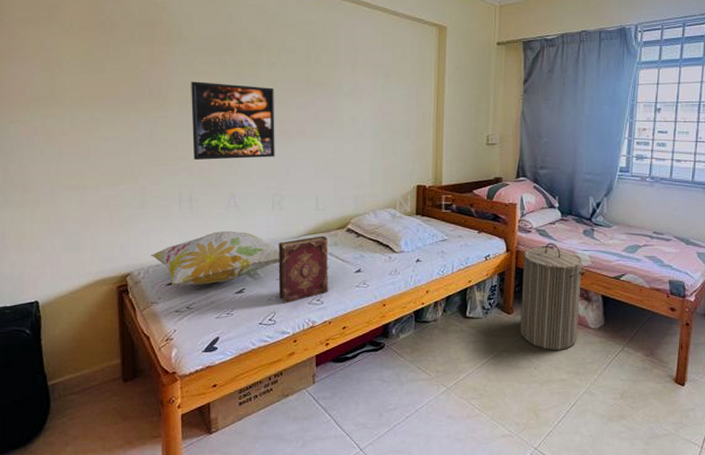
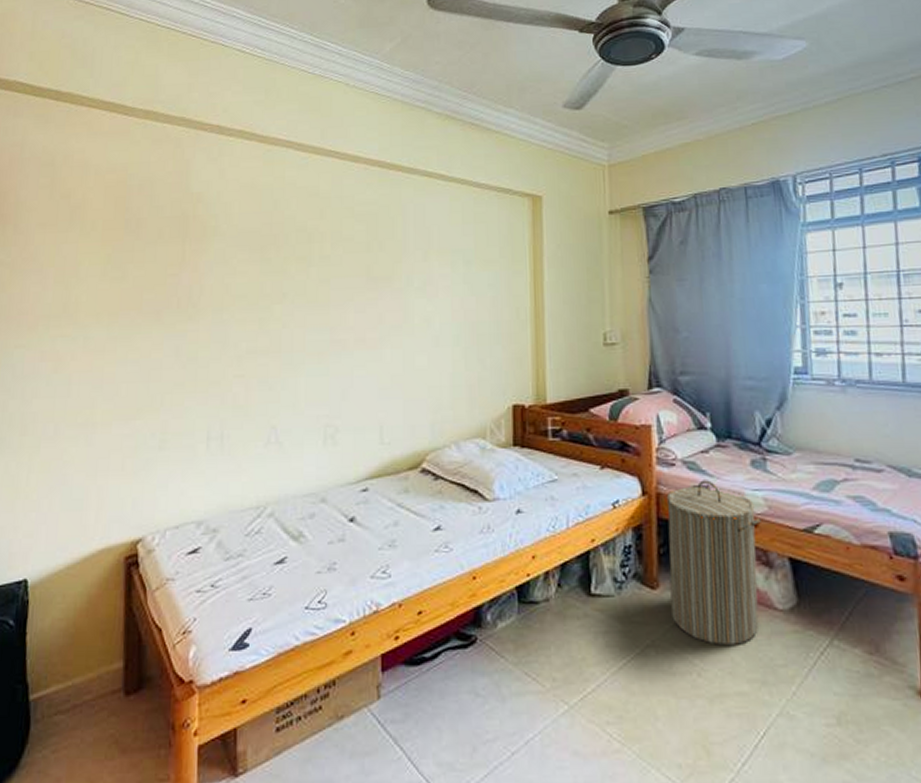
decorative pillow: present [151,230,279,286] -> none [169,476,333,555]
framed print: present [191,81,275,160] -> none [226,284,328,383]
hardback book: present [278,236,329,304] -> none [331,479,397,578]

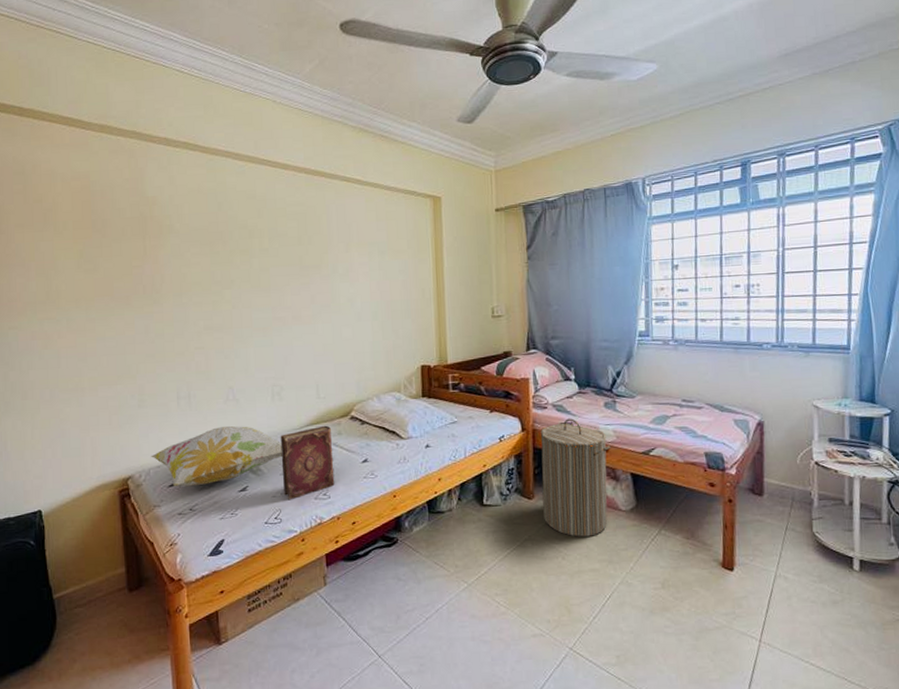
decorative pillow: none [169,476,333,555] -> present [151,425,282,487]
hardback book: none [331,479,397,578] -> present [280,425,335,500]

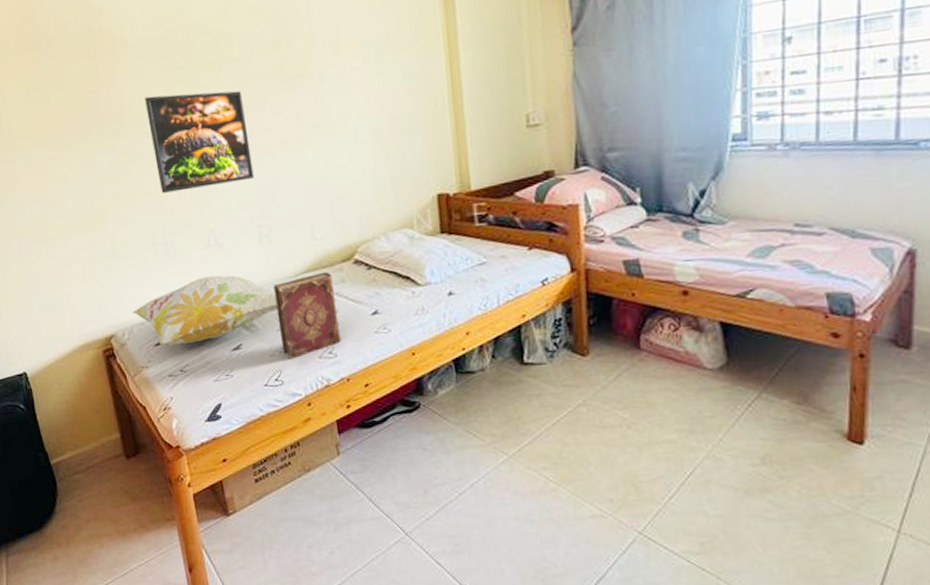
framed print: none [184,273,272,354] -> present [144,90,254,193]
laundry hamper: present [540,418,611,537] -> none [595,254,692,402]

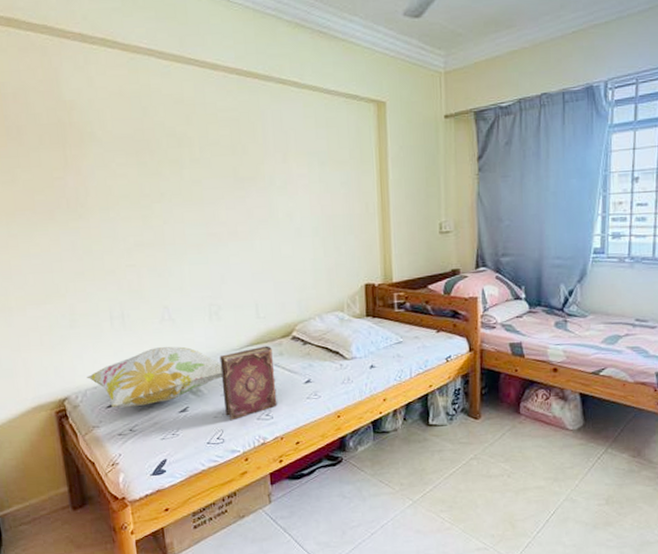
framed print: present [144,90,254,193] -> none [110,185,208,272]

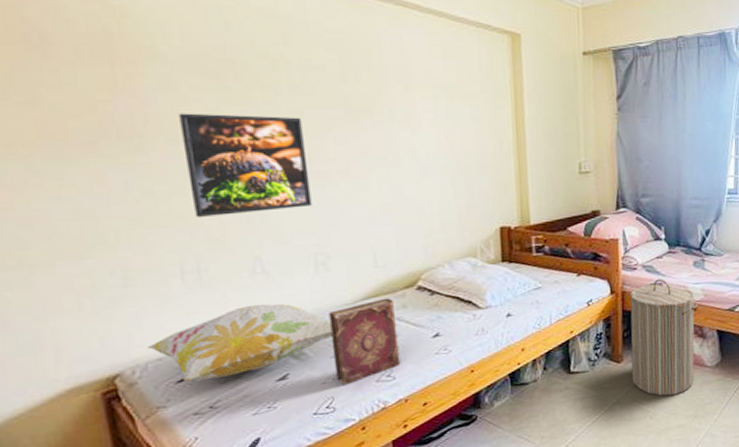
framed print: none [110,185,208,272] -> present [179,113,312,217]
laundry hamper: none [488,338,560,456] -> present [629,279,699,396]

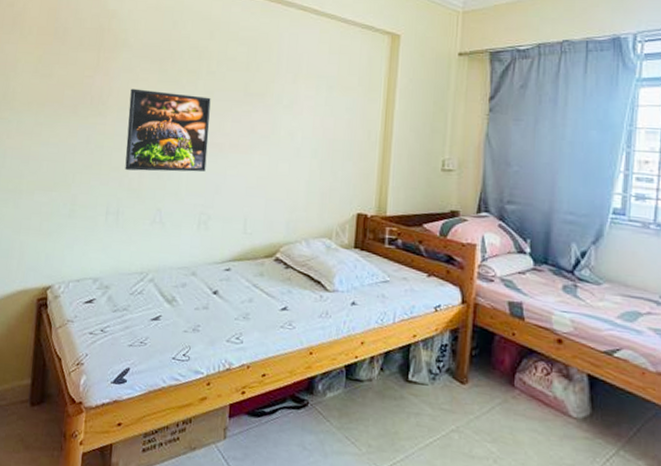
decorative pillow: present [147,303,332,383] -> none [73,248,201,307]
hardback book: present [328,298,401,386] -> none [196,263,253,339]
laundry hamper: present [629,279,699,396] -> none [475,297,566,442]

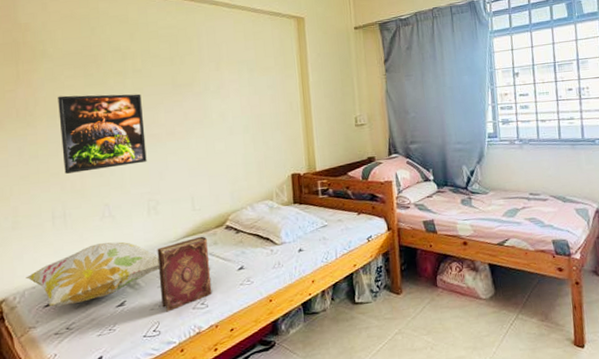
decorative pillow: none [73,248,201,307] -> present [26,241,160,307]
hardback book: none [196,263,253,339] -> present [157,236,212,312]

